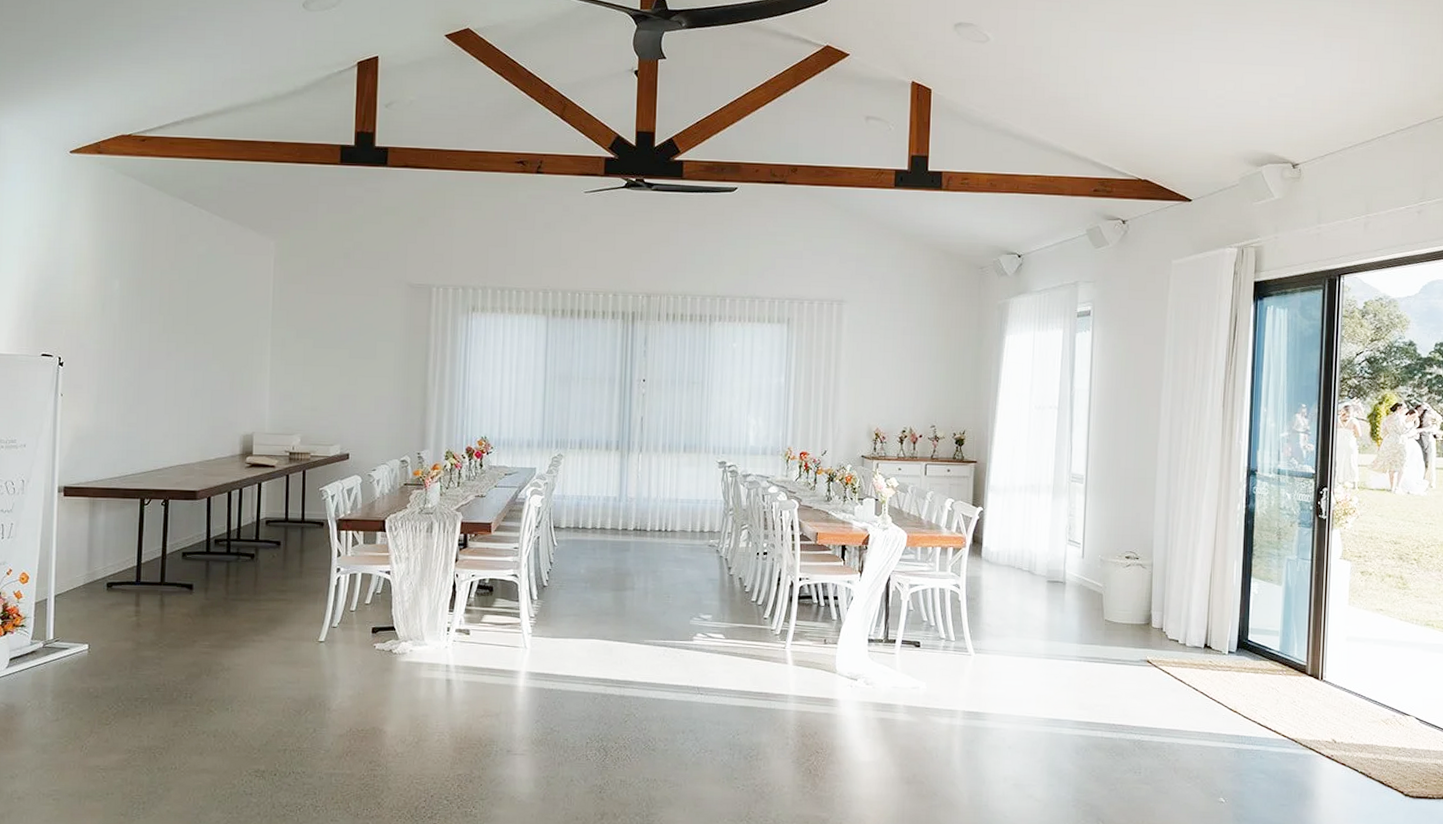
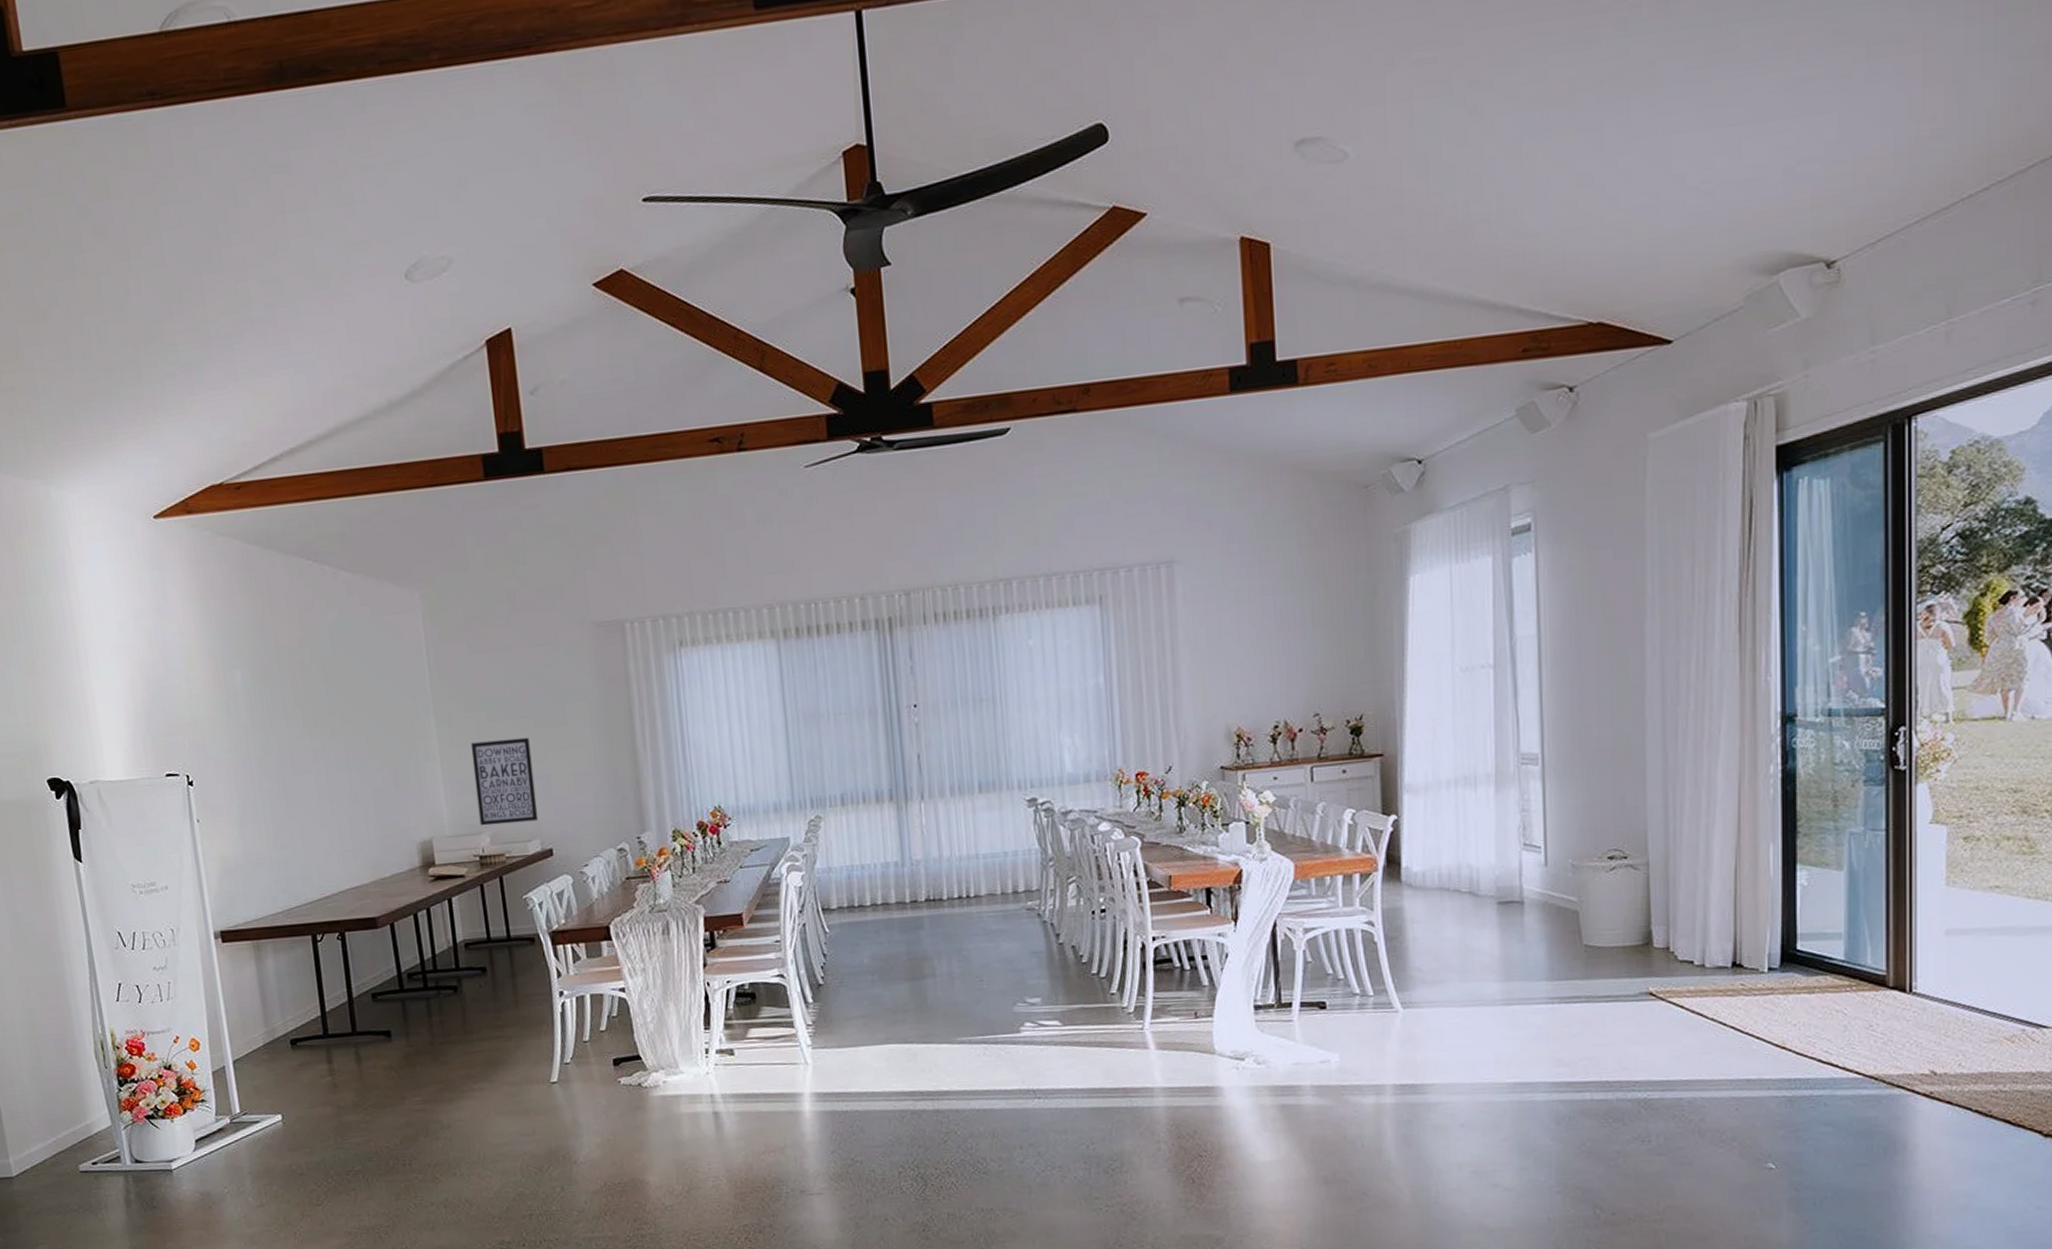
wall art: none [294,362,344,430] -> present [470,737,539,826]

